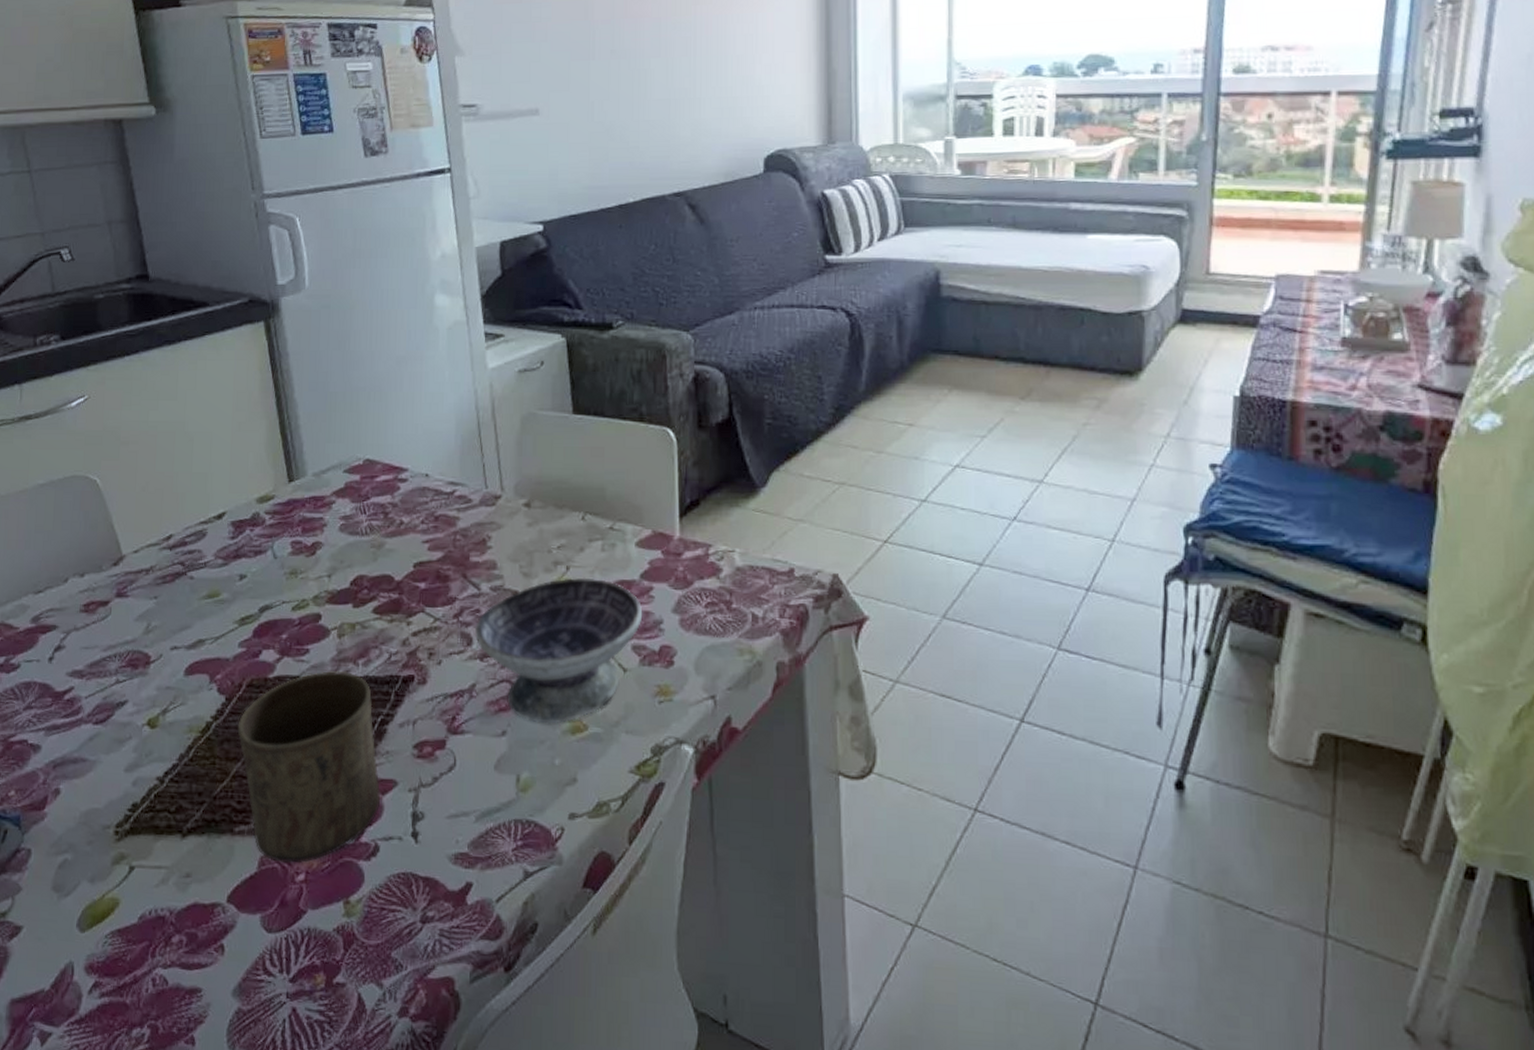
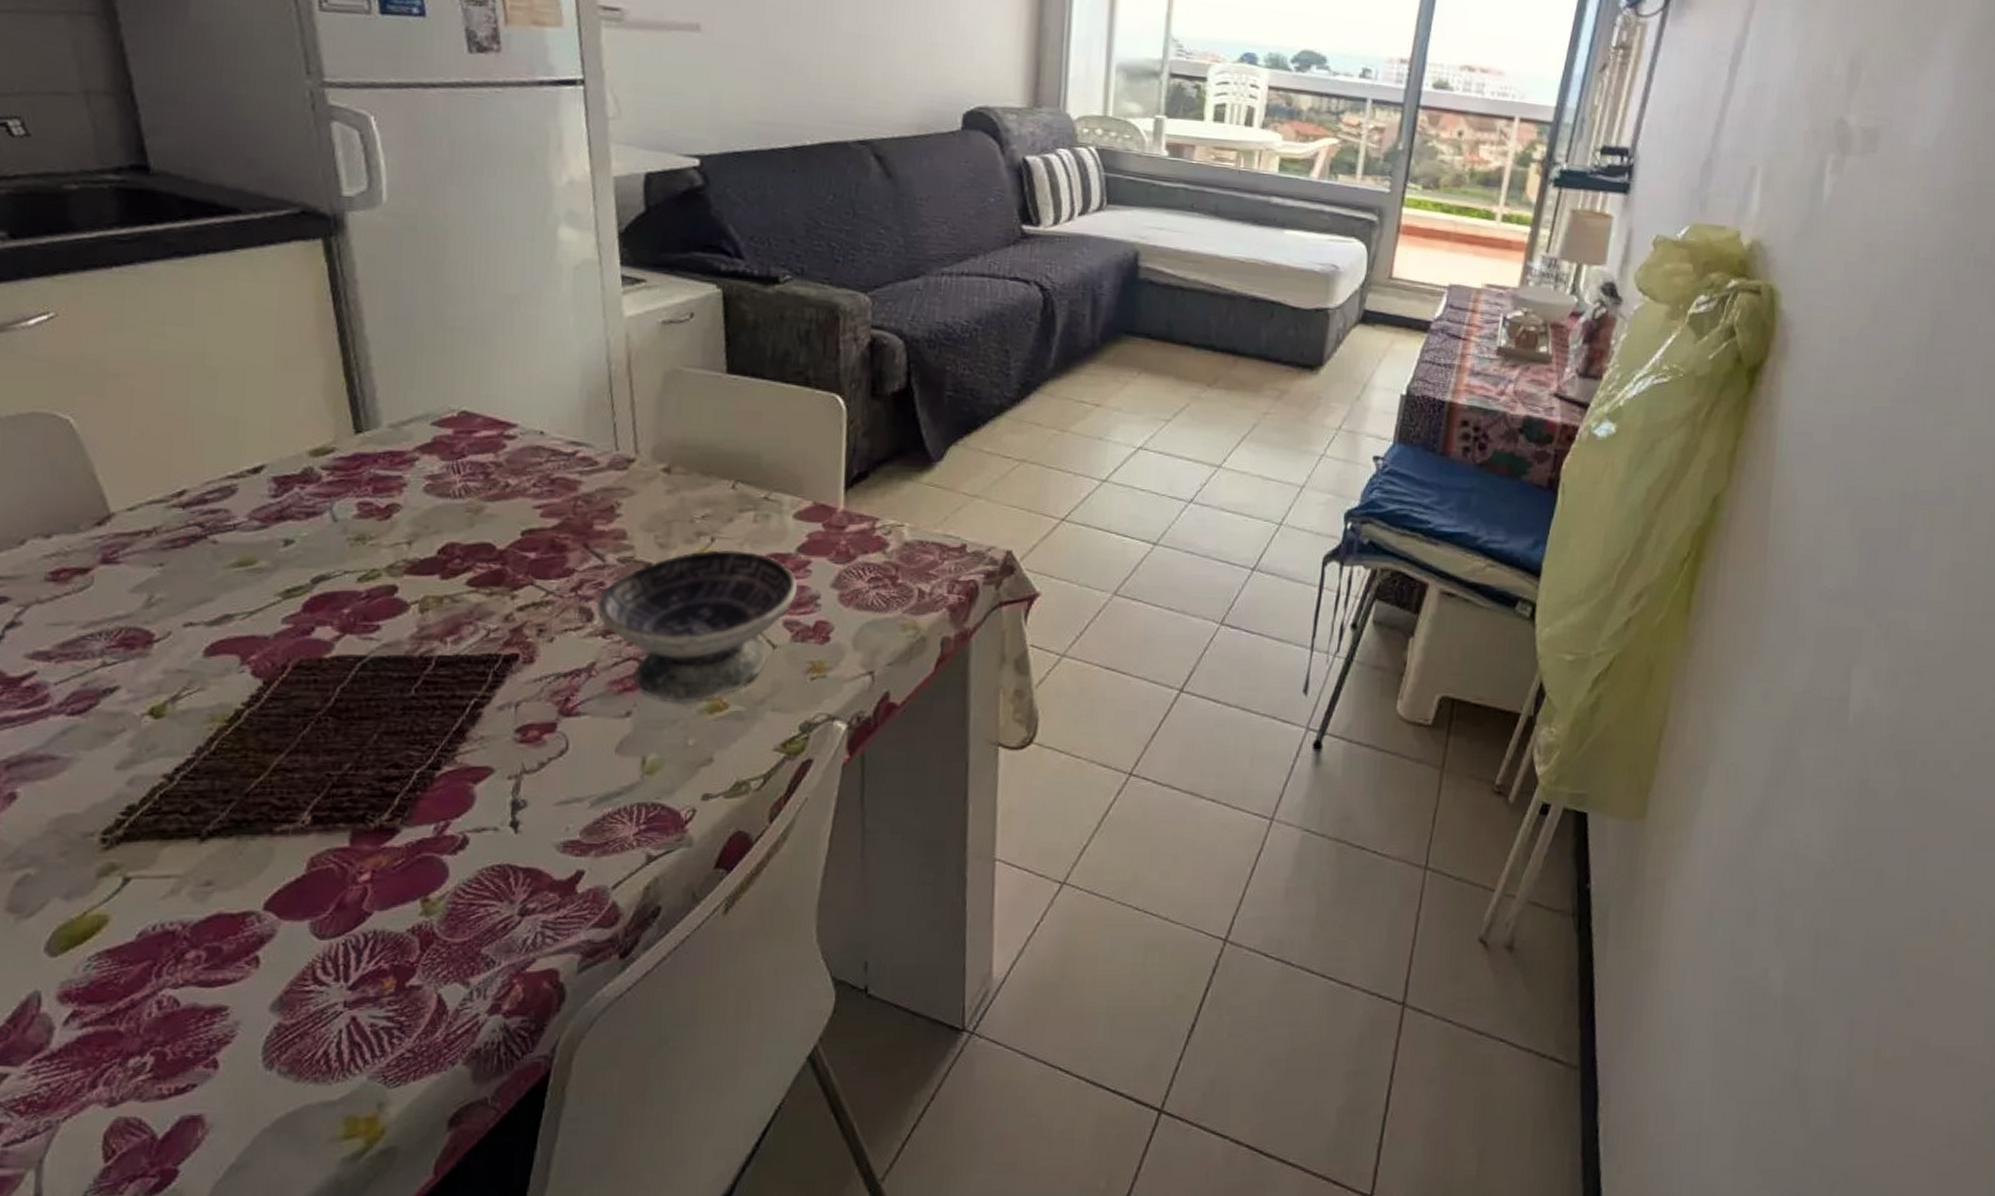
cup: present [237,671,380,863] -> none [279,650,472,862]

